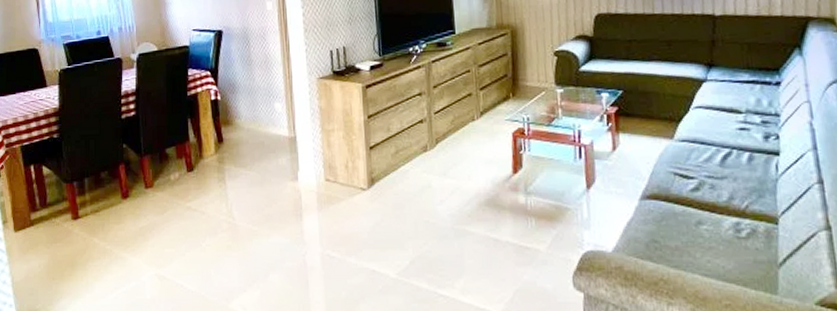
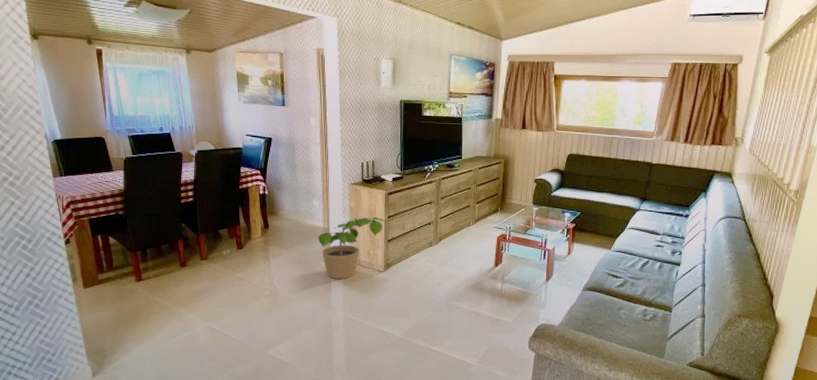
potted plant: none [282,118,368,204] -> present [317,217,388,280]

